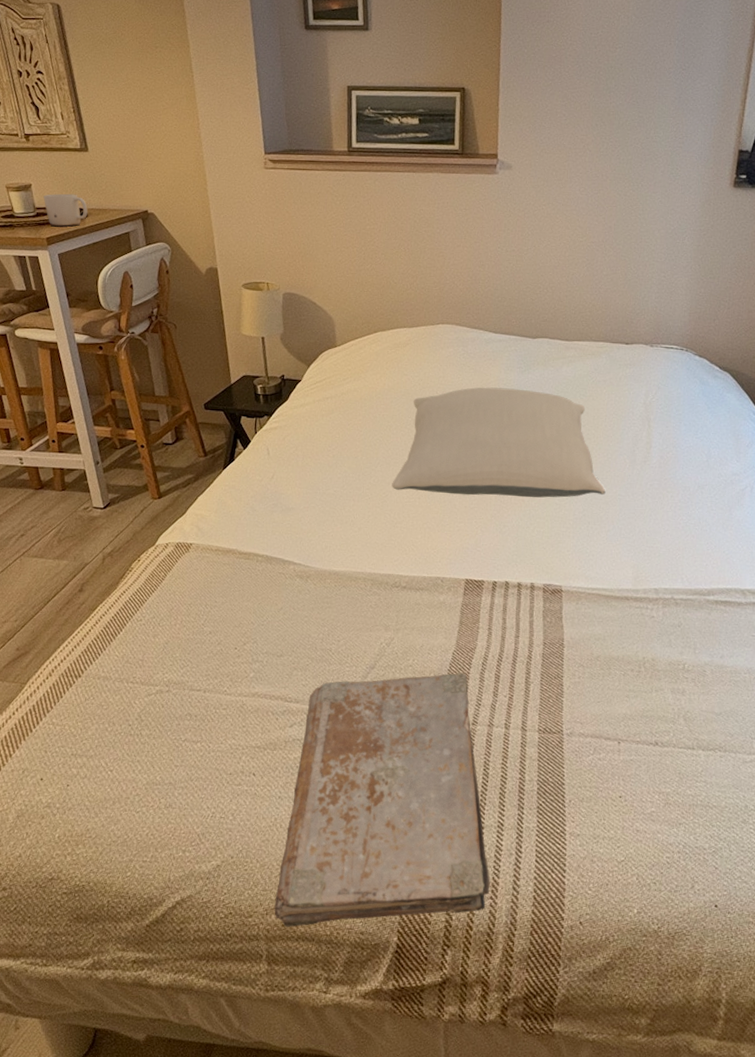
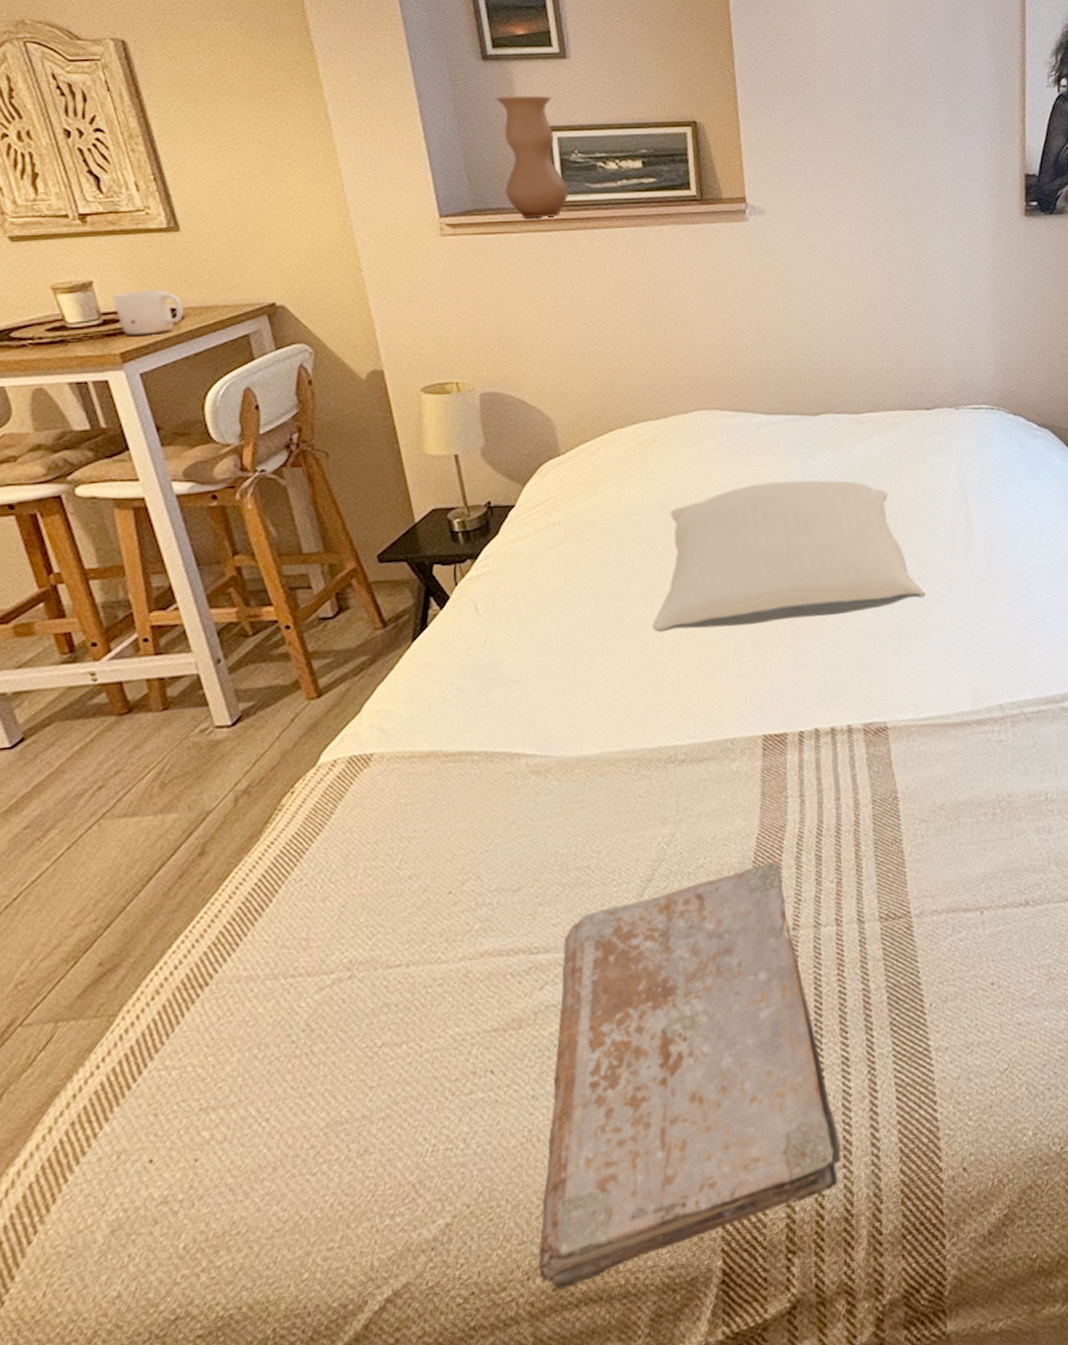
vase: none [312,59,361,160] -> present [495,96,569,218]

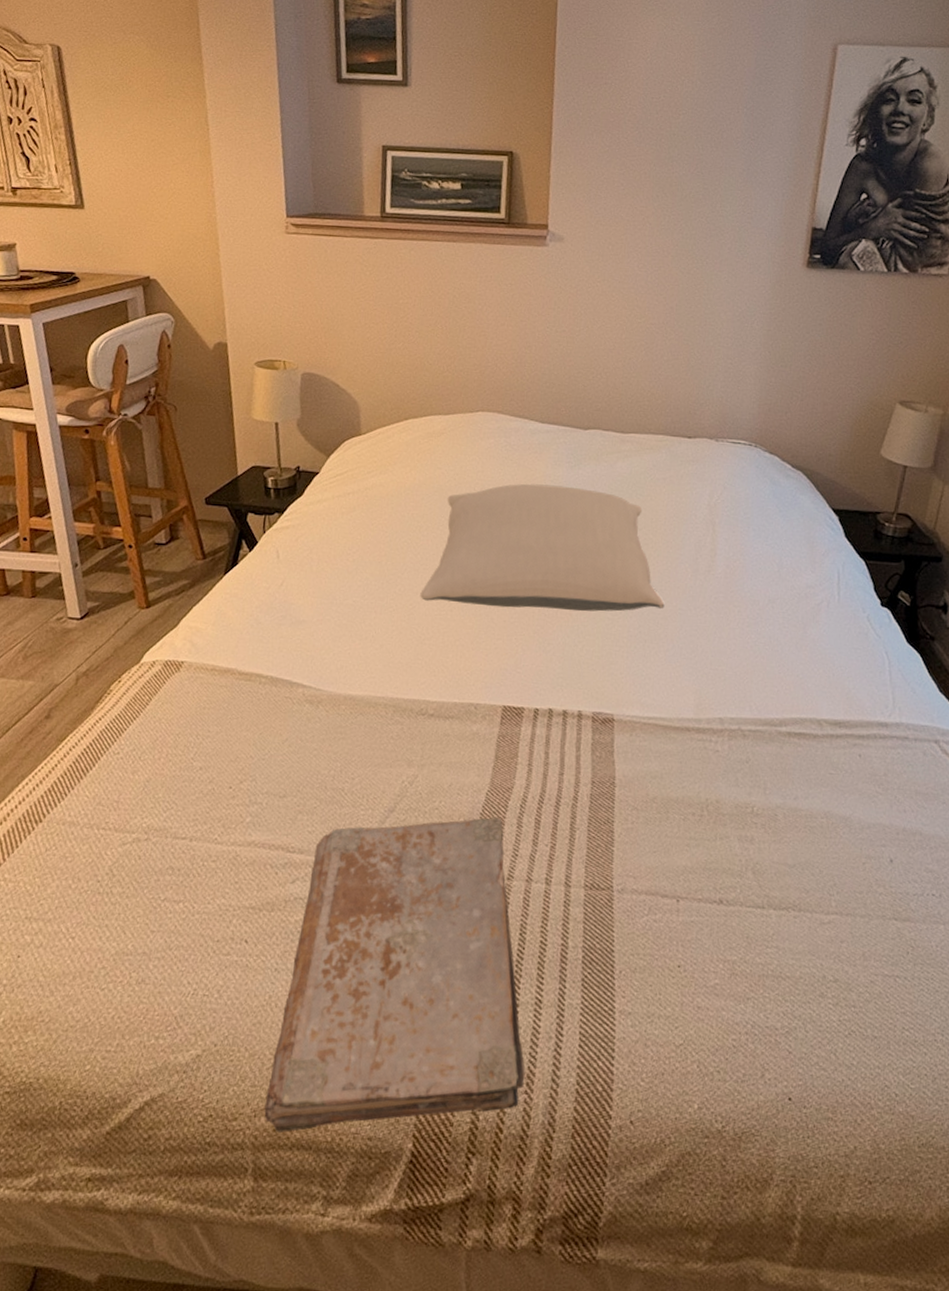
mug: present [112,289,183,337] -> none [29,255,80,293]
vase: present [495,96,569,218] -> none [342,116,396,227]

